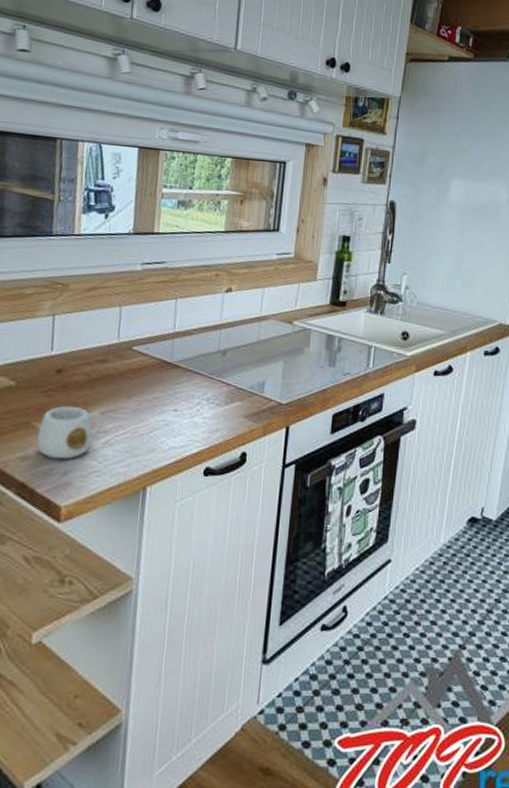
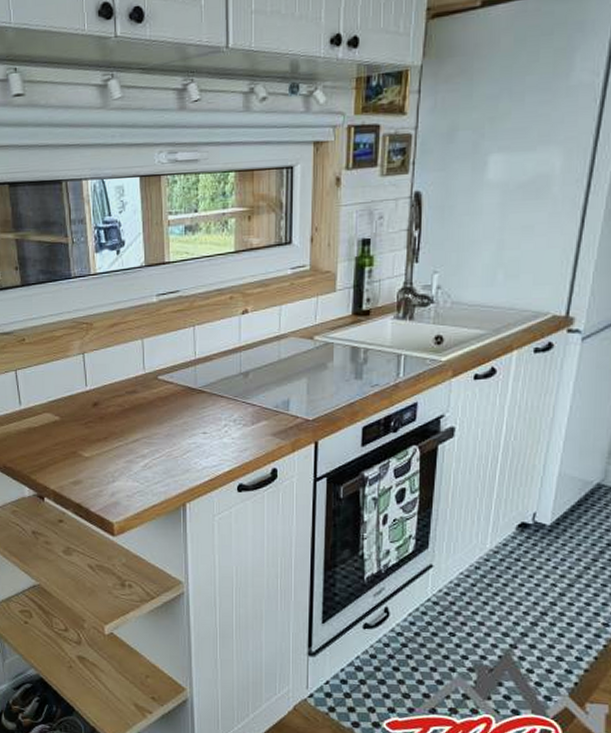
mug: present [36,405,104,460] -> none [84,435,140,483]

